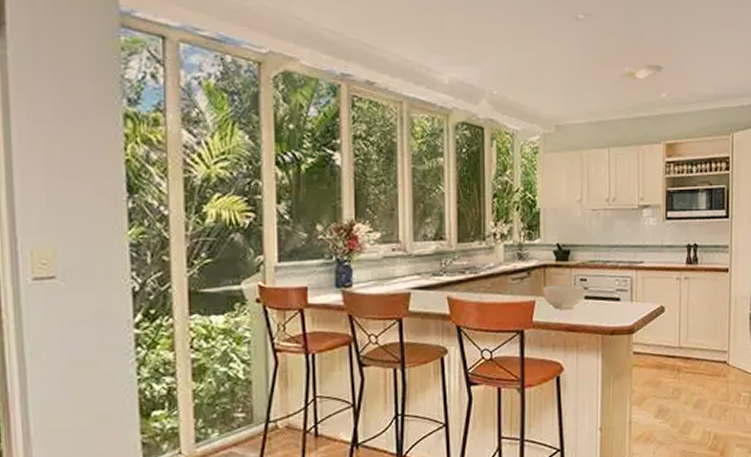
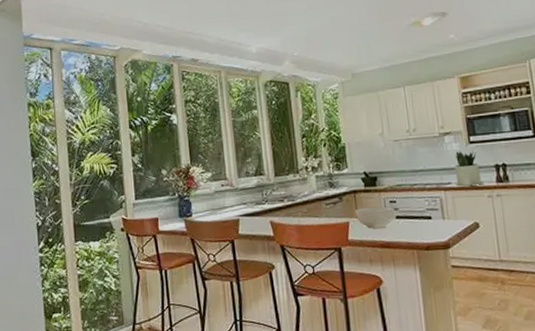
planter: none [647,226,675,267] -> present [454,150,484,187]

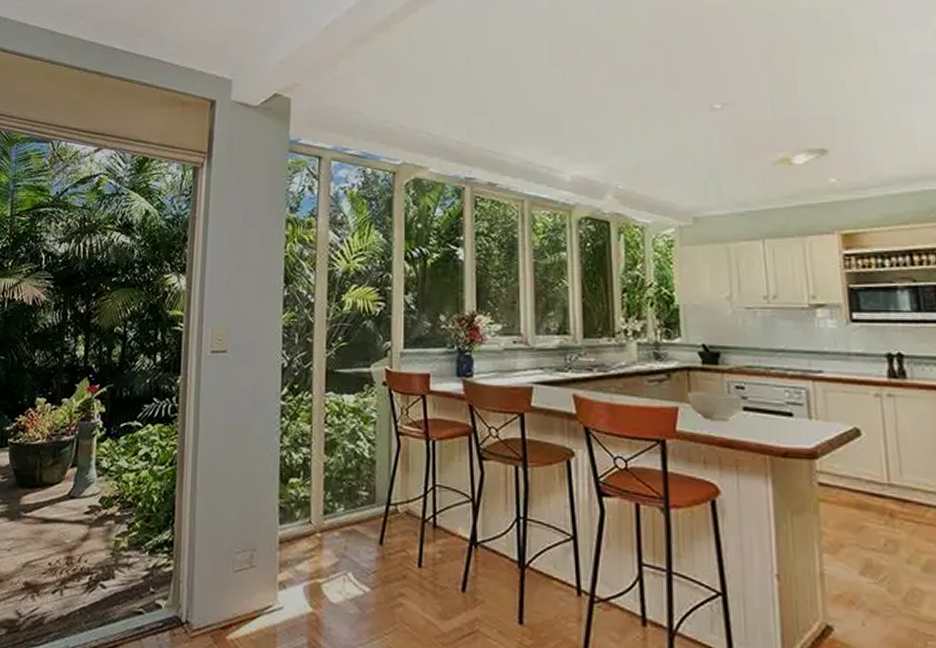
planter: present [454,150,484,187] -> none [828,329,870,379]

